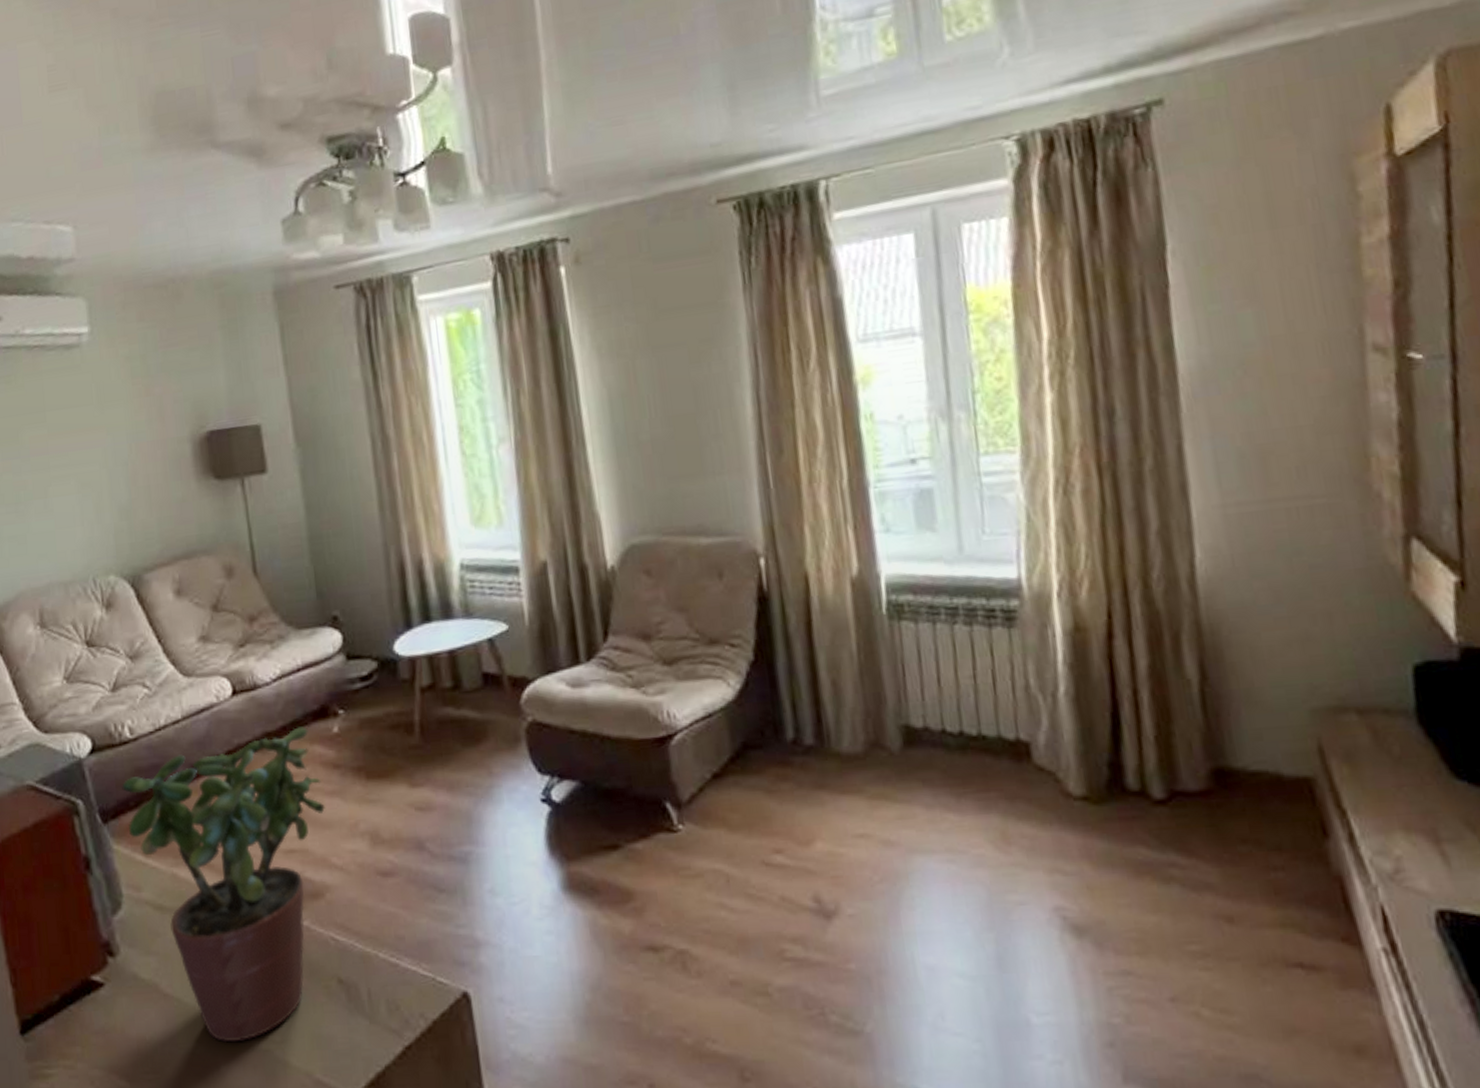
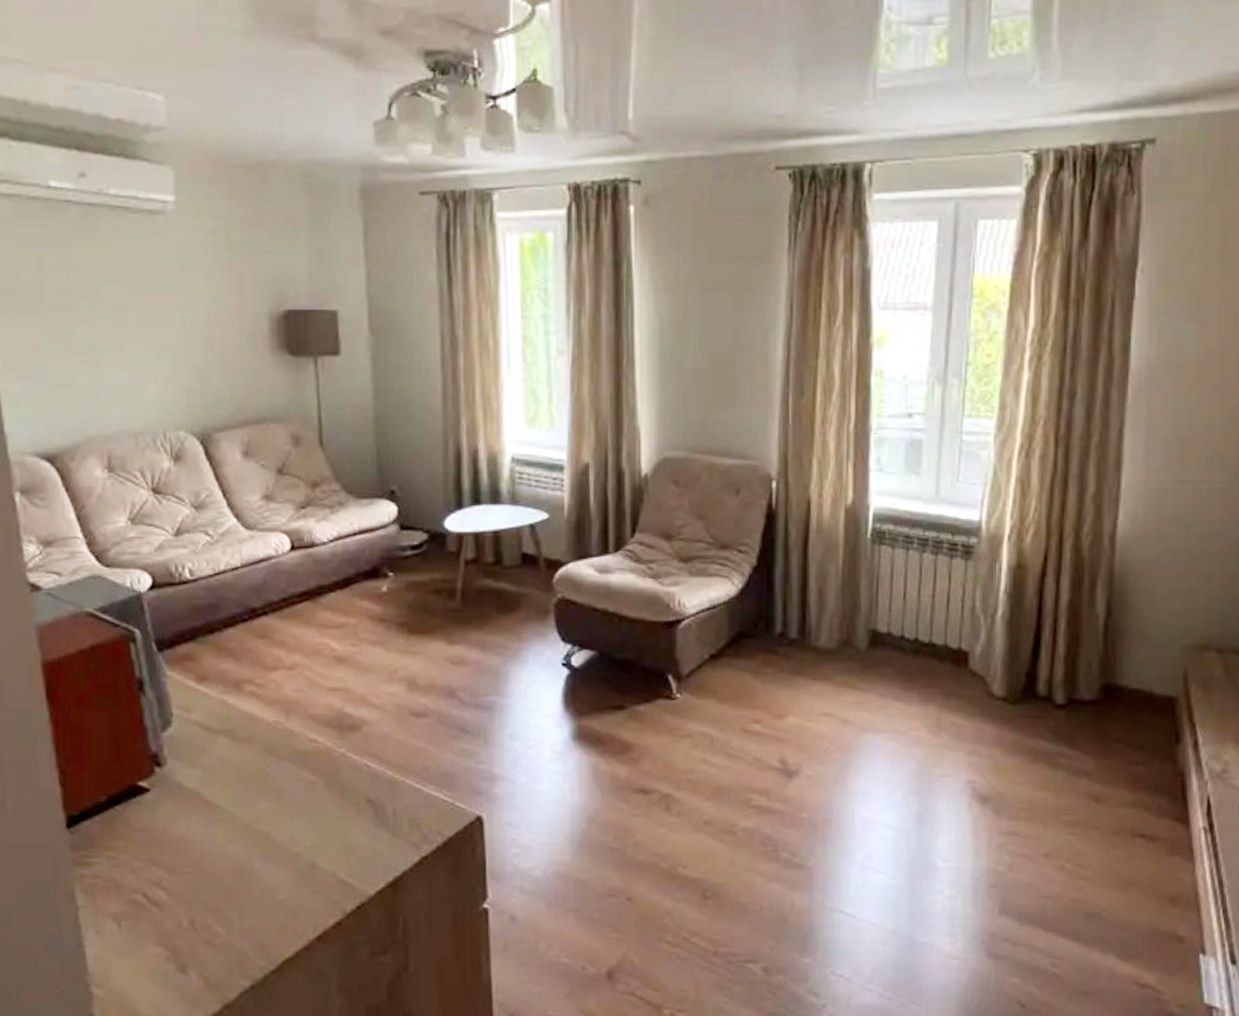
potted plant: present [122,726,325,1043] -> none [179,584,369,845]

